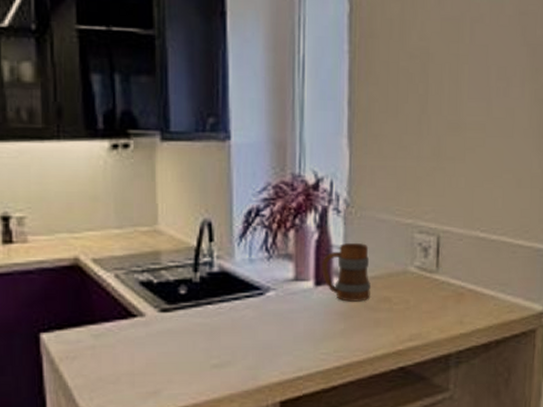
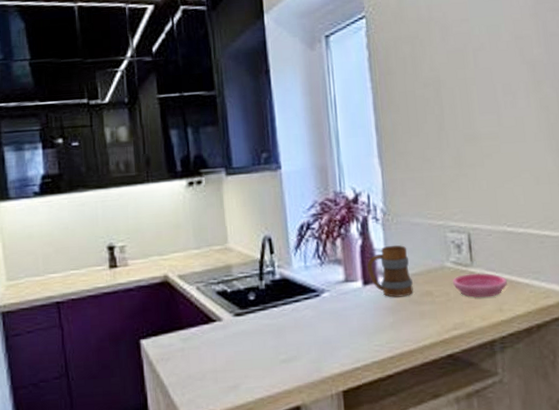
saucer: none [414,281,472,308] -> present [453,273,507,298]

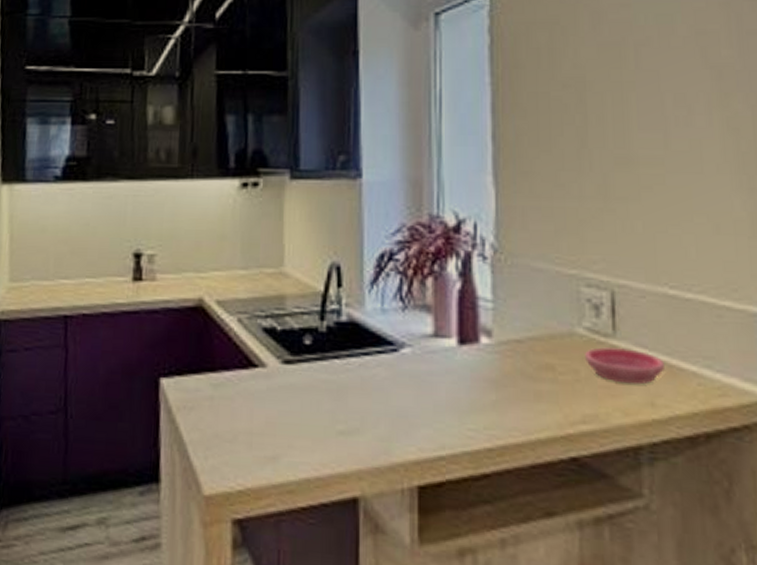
mug: present [367,245,413,298] -> none [466,294,528,368]

